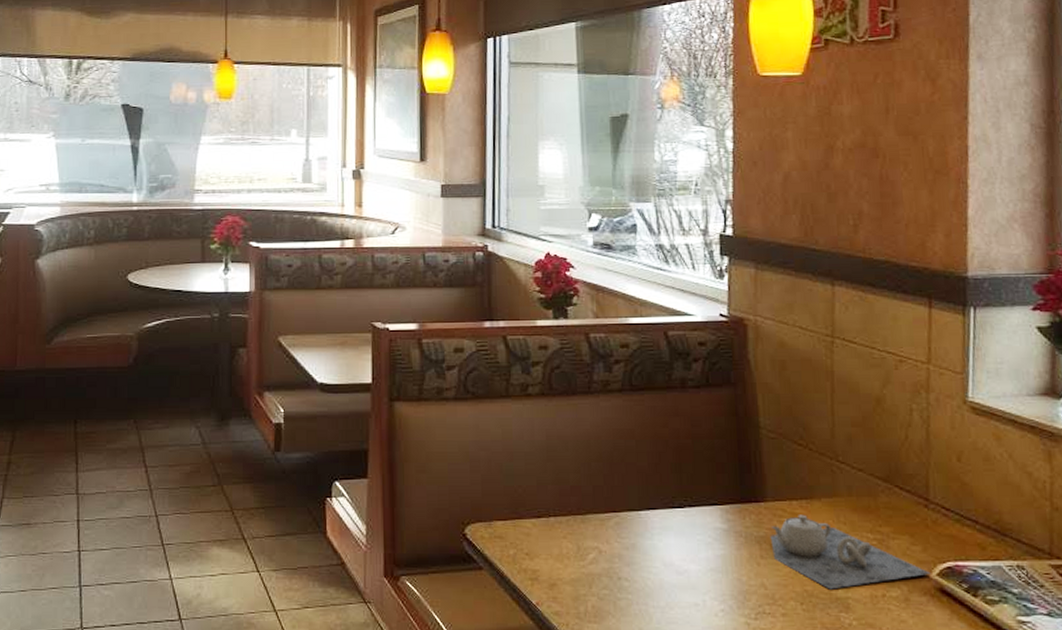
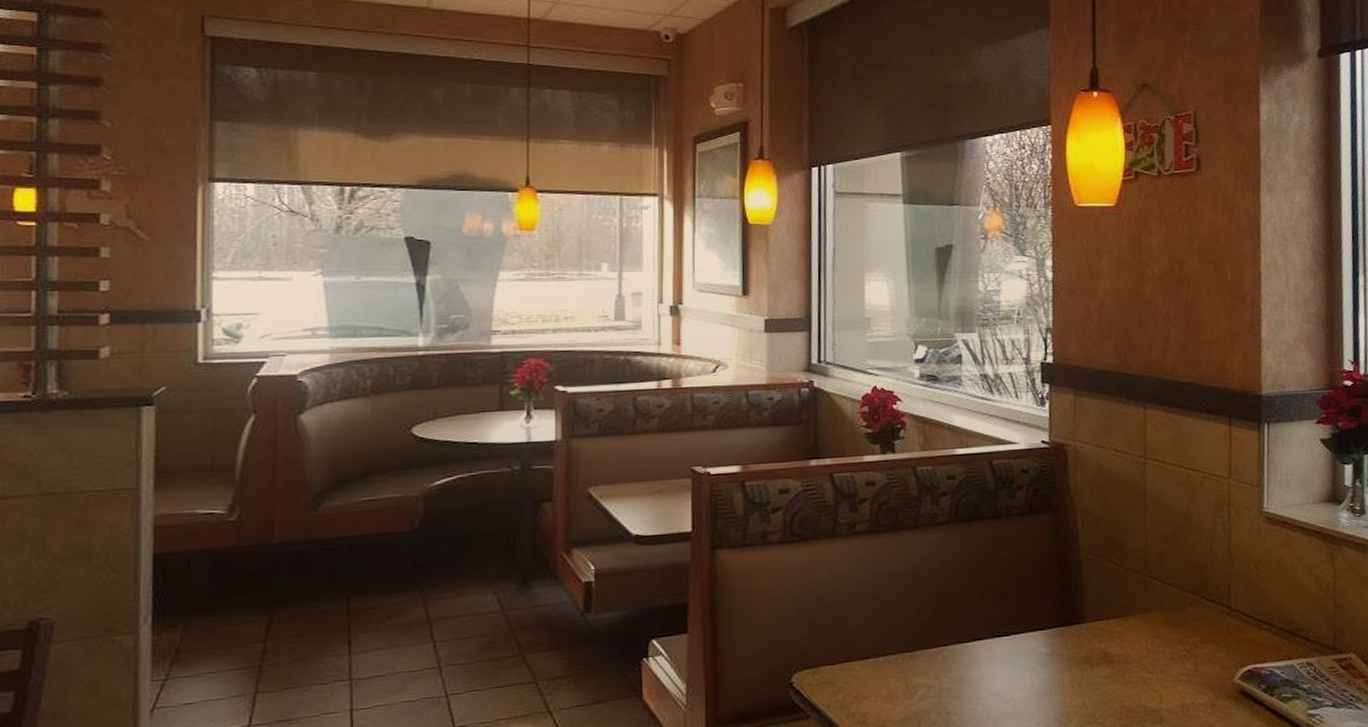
teapot: present [770,514,931,590] -> none [1090,632,1234,703]

